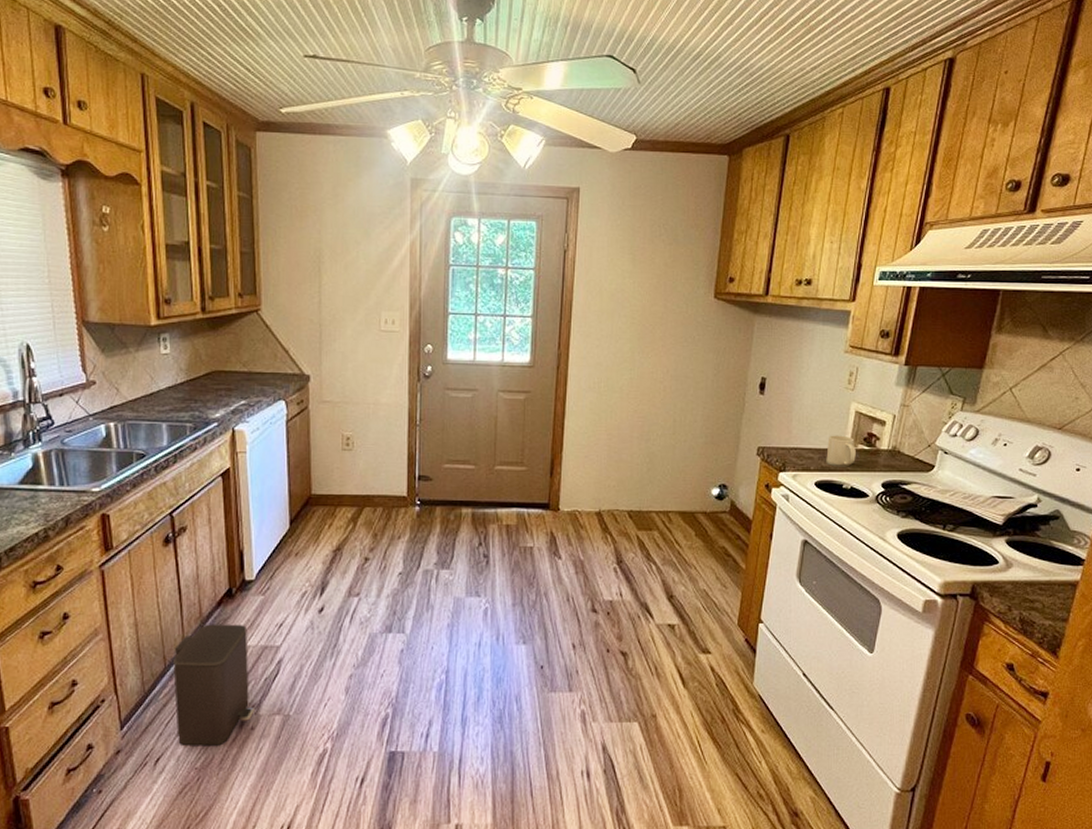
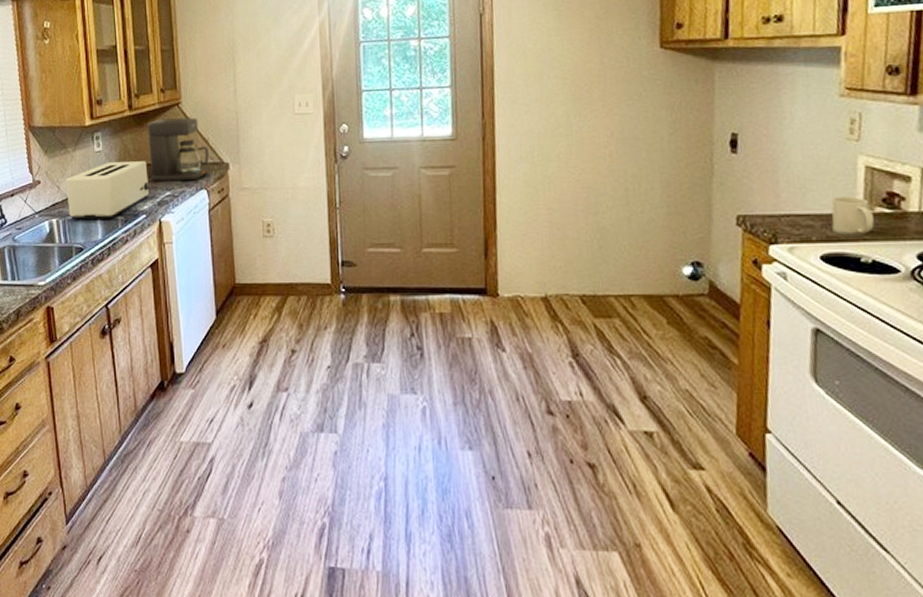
toaster: none [126,365,223,425] -> present [65,161,150,220]
pedal bin: present [173,624,255,746] -> none [112,418,190,548]
coffee maker: none [222,325,290,391] -> present [148,117,210,182]

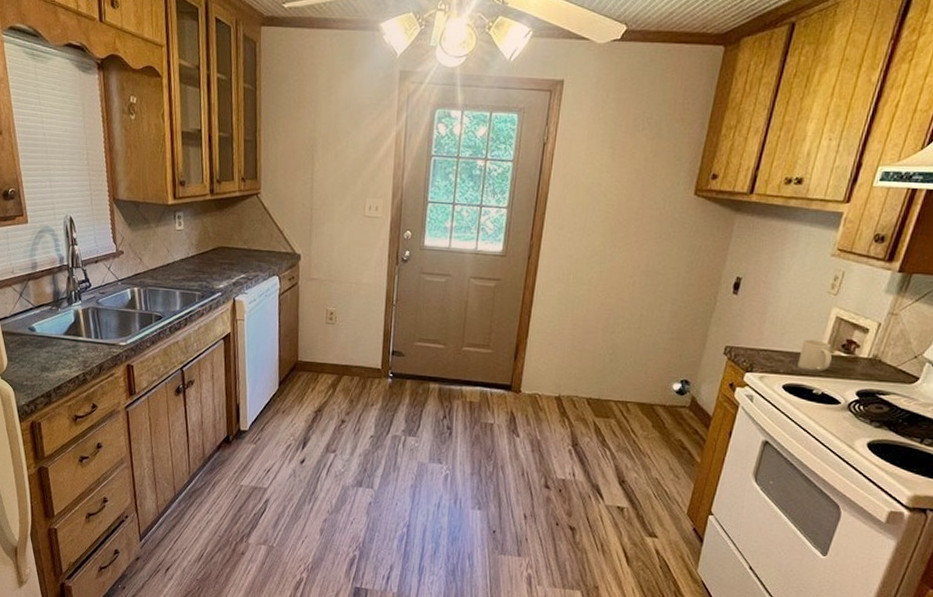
toaster: present [65,161,150,220] -> none [147,240,226,293]
coffee maker: present [148,117,210,182] -> none [227,206,284,267]

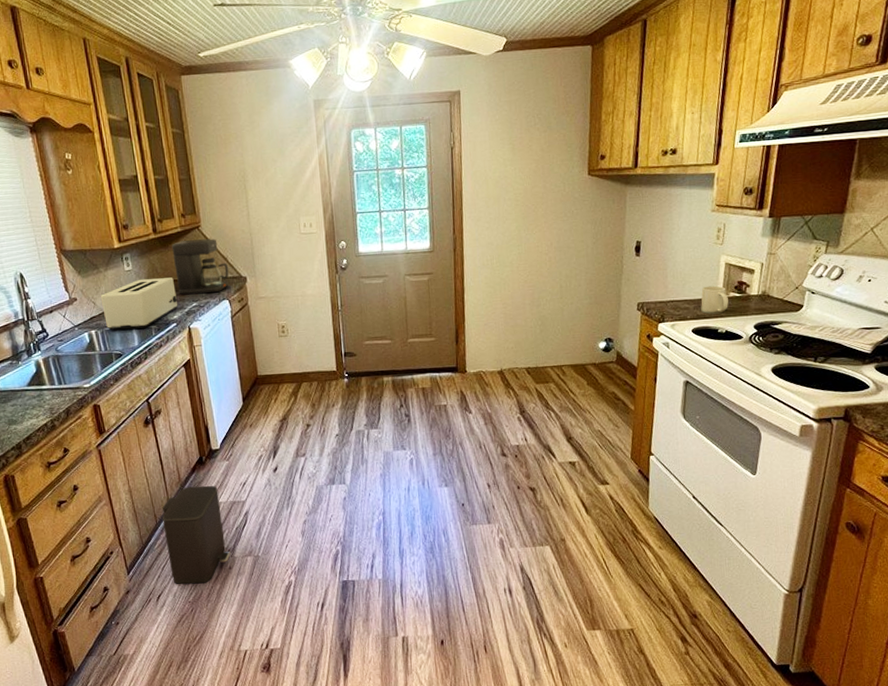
toaster: none [147,240,226,293] -> present [100,277,178,331]
pedal bin: none [181,463,245,564] -> present [162,485,231,585]
coffee maker: none [227,206,284,267] -> present [172,238,229,294]

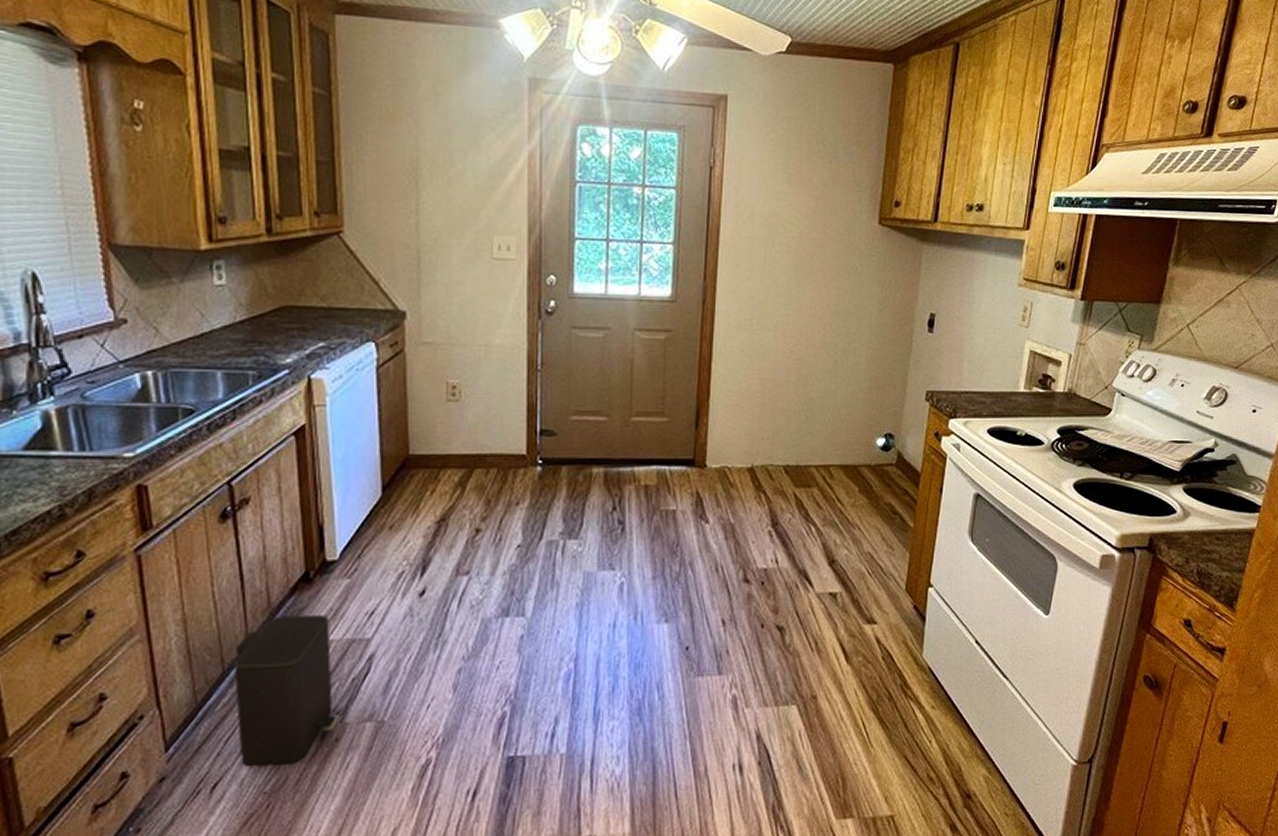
toaster: present [100,277,178,331] -> none [168,299,295,373]
coffee maker: present [172,238,229,294] -> none [294,250,381,330]
mug: present [700,285,729,315] -> none [999,377,1030,414]

